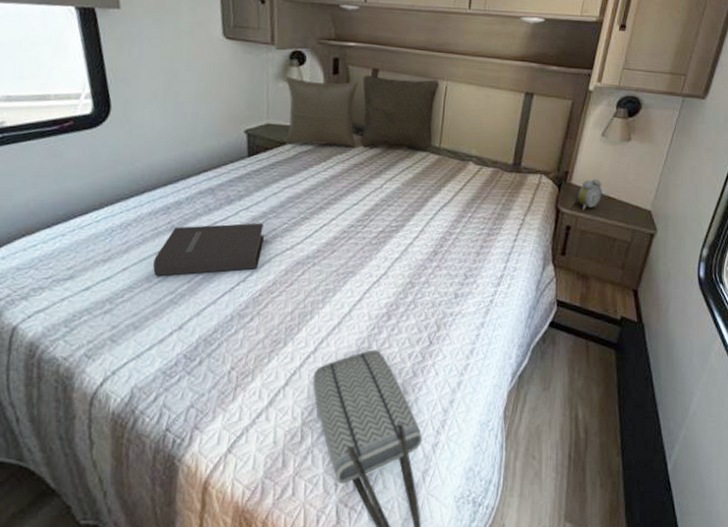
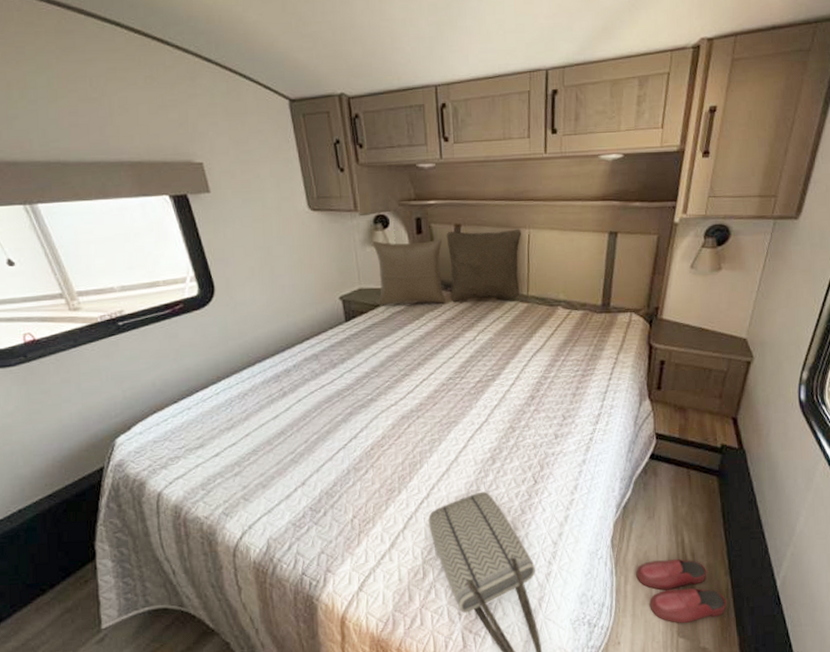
book: present [153,223,264,277] -> none [272,382,369,440]
slippers: none [527,435,617,506] -> present [636,558,727,623]
alarm clock: present [578,179,602,211] -> none [670,312,695,345]

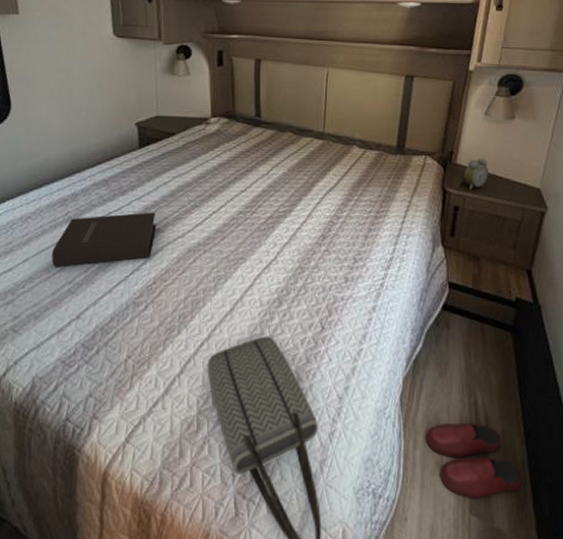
book: none [272,382,369,440] -> present [52,212,156,267]
pillow: present [371,238,446,305] -> none [172,70,243,136]
pillow: present [446,229,522,302] -> none [246,66,321,135]
alarm clock: none [670,312,695,345] -> present [464,158,489,191]

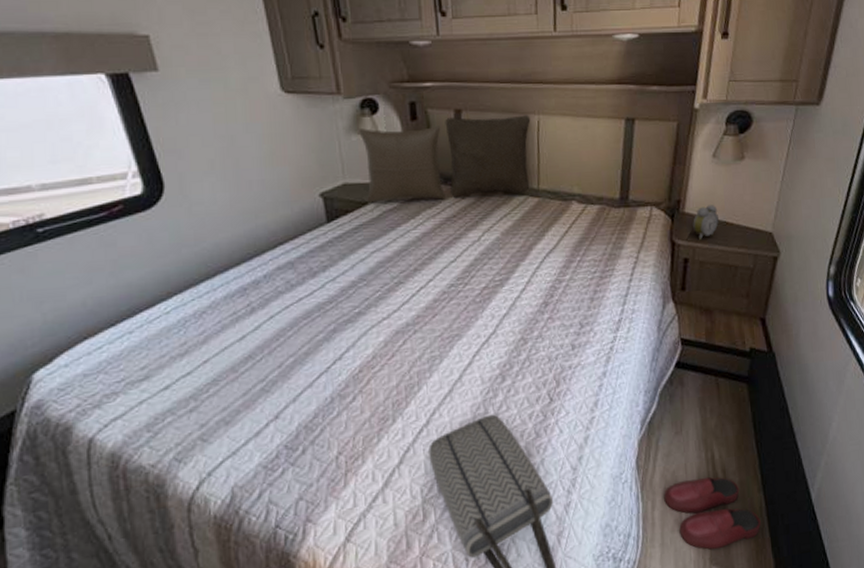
book: present [52,212,156,267] -> none [237,293,357,366]
pillow: none [172,70,243,136] -> present [357,125,445,203]
pillow: none [246,66,321,135] -> present [445,115,531,197]

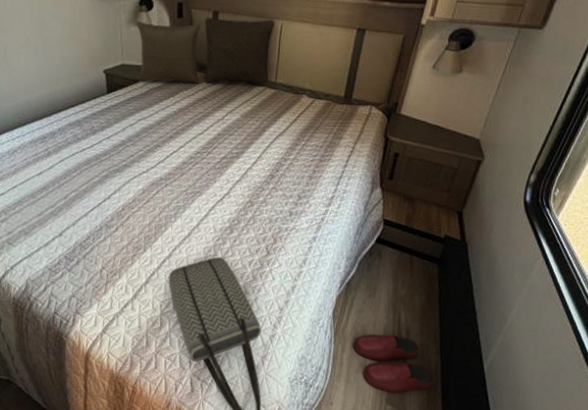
alarm clock: present [693,204,719,241] -> none [406,109,431,139]

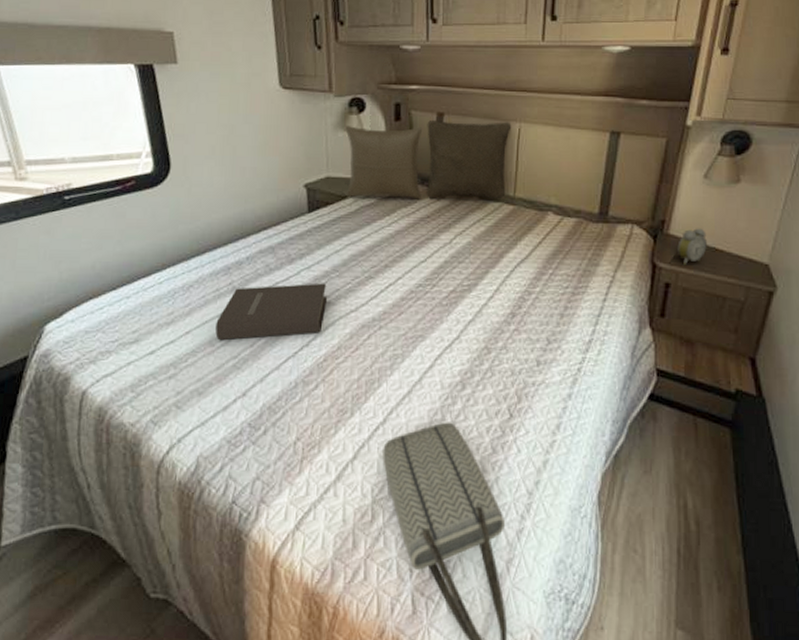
book: none [36,150,124,194] -> present [215,283,327,341]
slippers: present [353,334,435,393] -> none [627,526,738,611]
alarm clock: none [406,109,431,139] -> present [677,228,707,265]

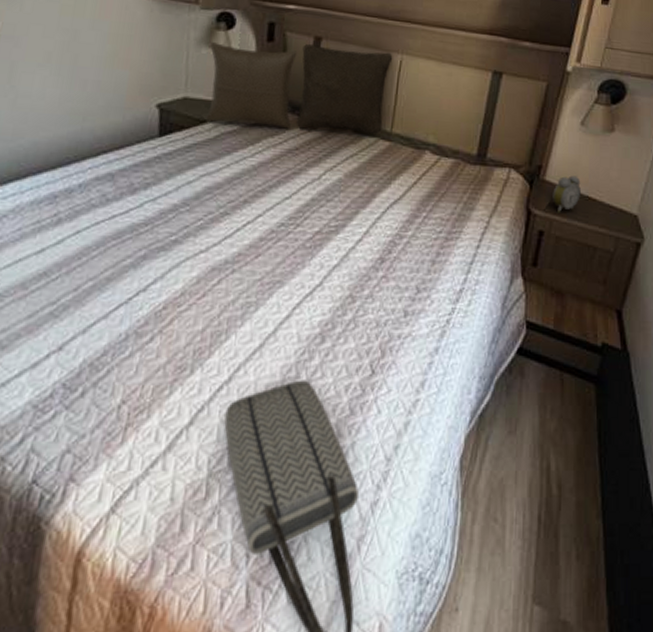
book: present [215,283,327,341] -> none [30,217,173,283]

